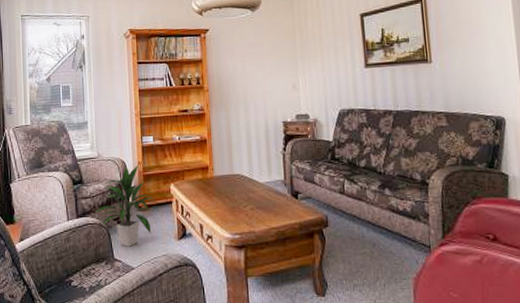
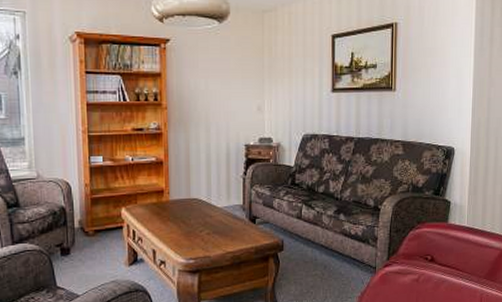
indoor plant: present [95,164,152,247] -> none [34,186,101,274]

